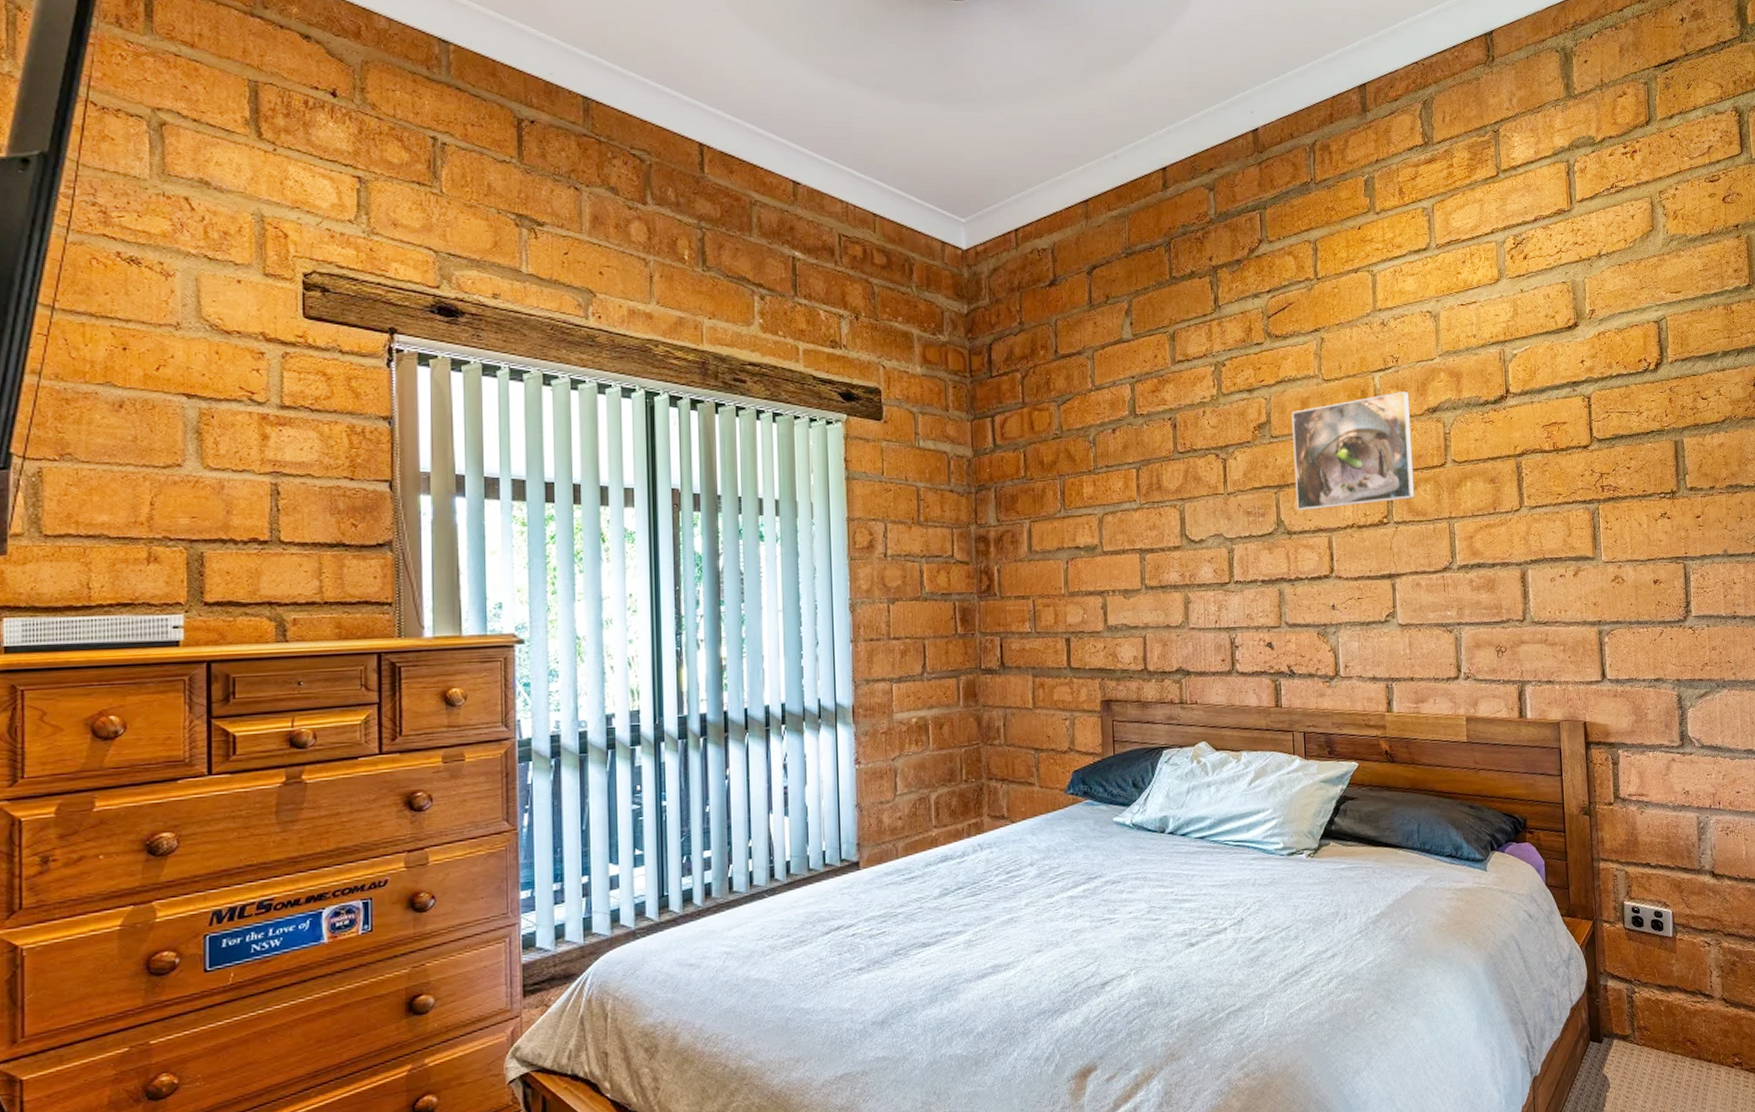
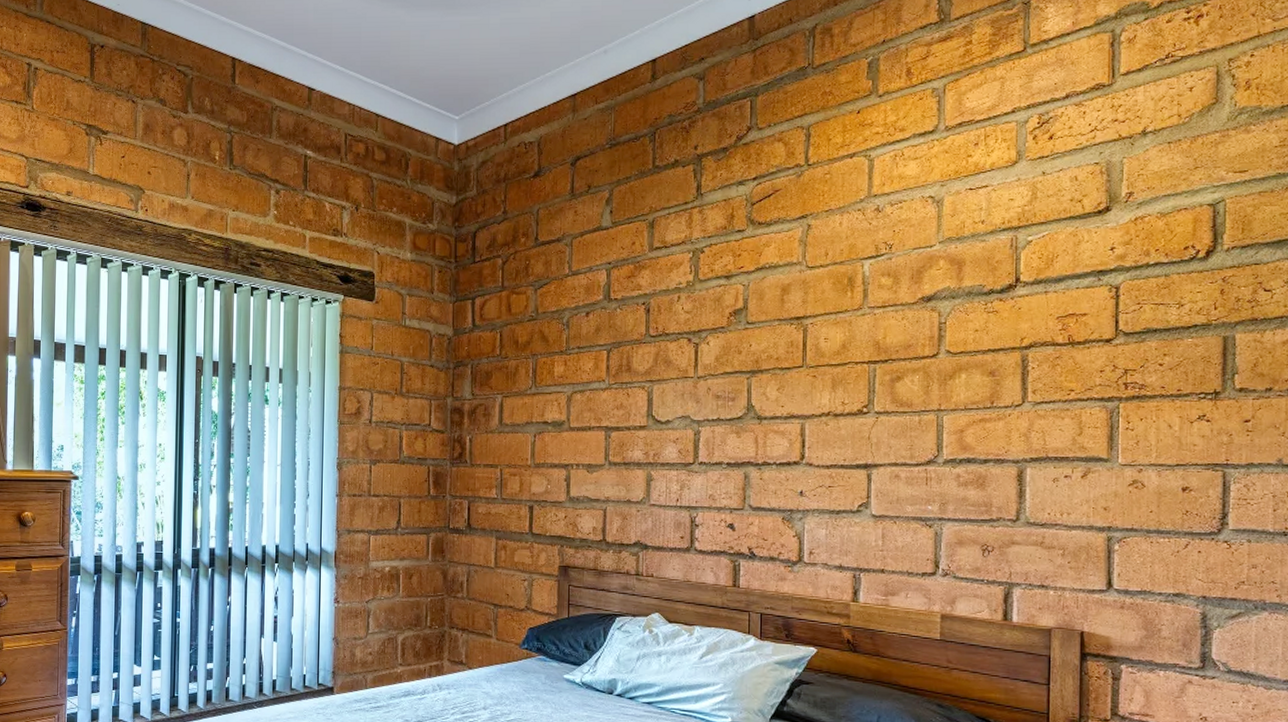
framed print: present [1291,390,1415,511] -> none [769,278,902,397]

